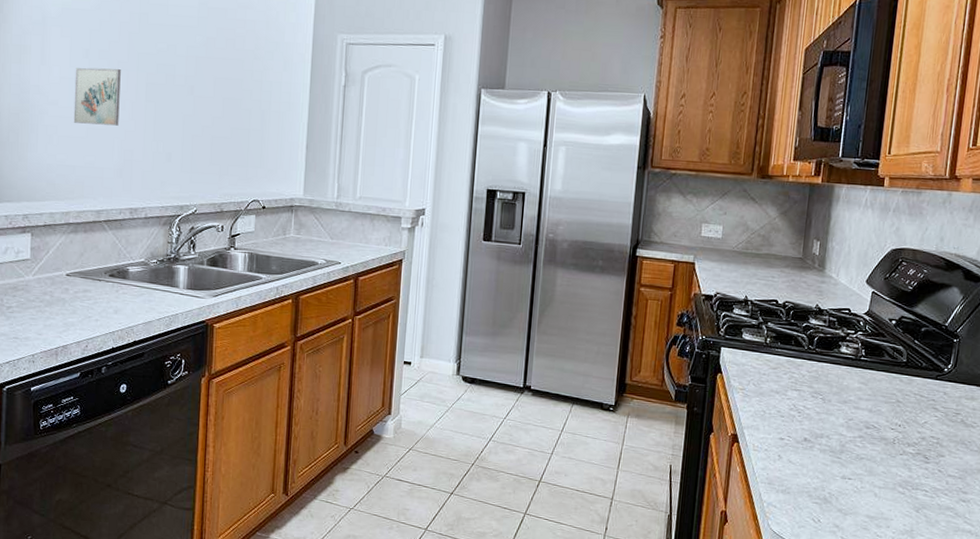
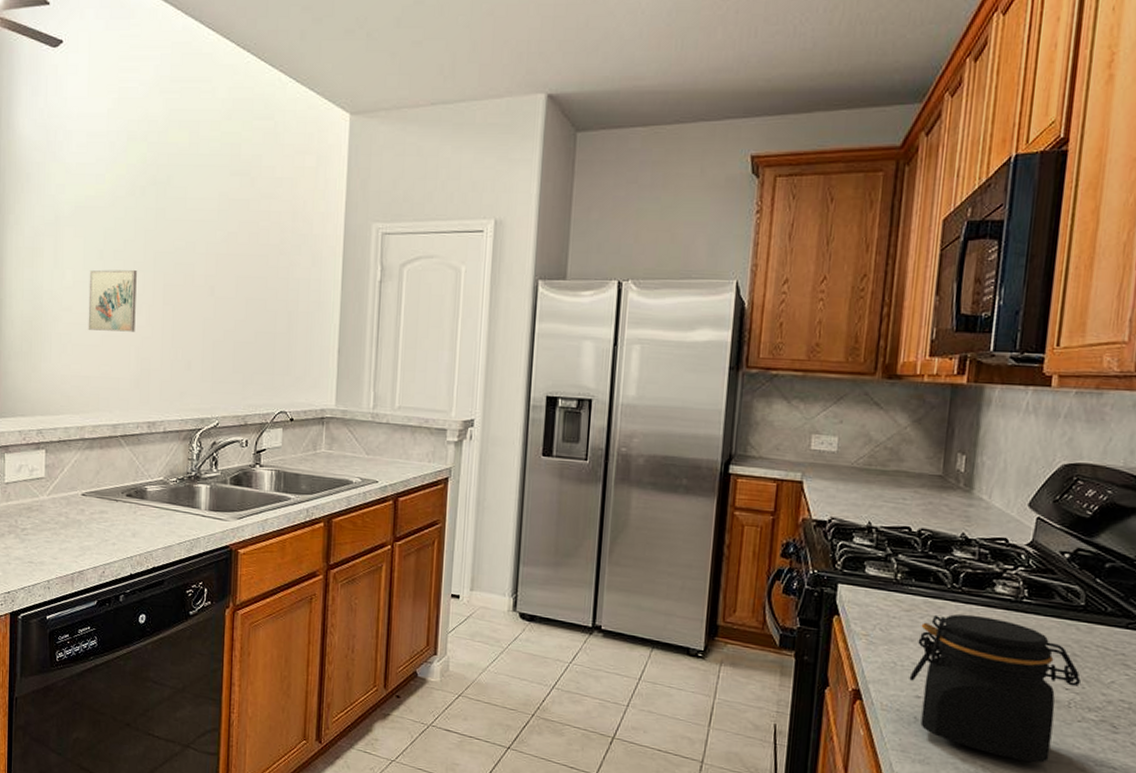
jar: none [775,370,903,489] -> present [909,614,1081,763]

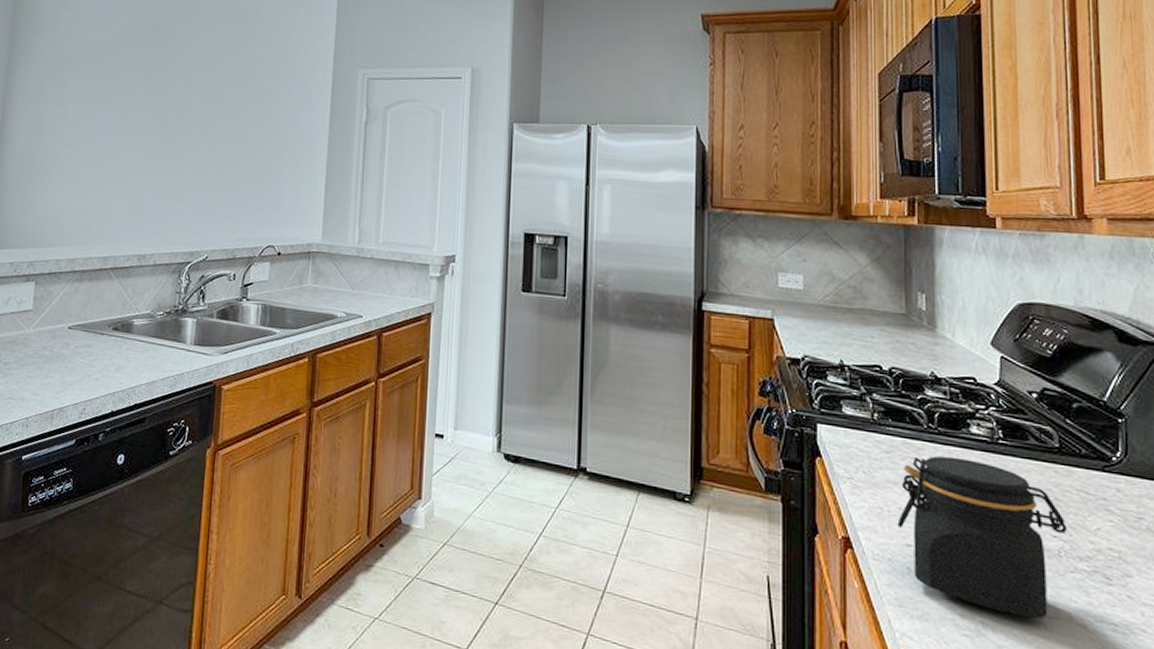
wall art: present [88,269,137,332] -> none [86,108,137,167]

